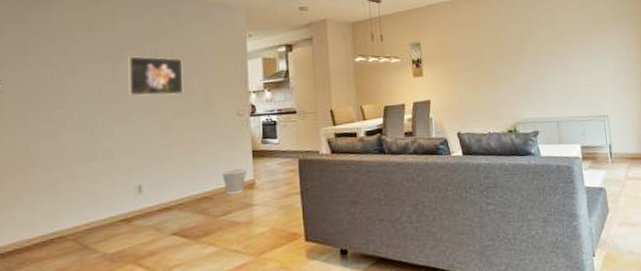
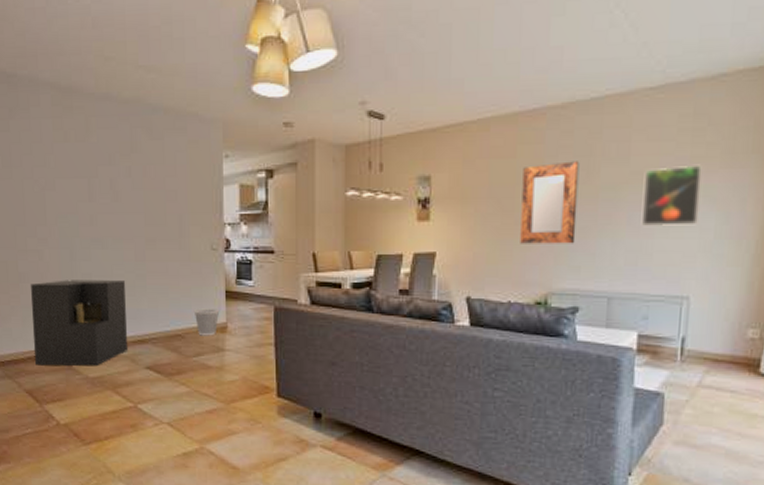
storage cabinet: none [41,152,152,251] -> present [31,280,127,366]
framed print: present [128,56,184,96] -> none [102,174,157,220]
home mirror: none [486,27,529,88] -> present [520,161,580,244]
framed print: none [566,25,605,69] -> present [641,164,702,227]

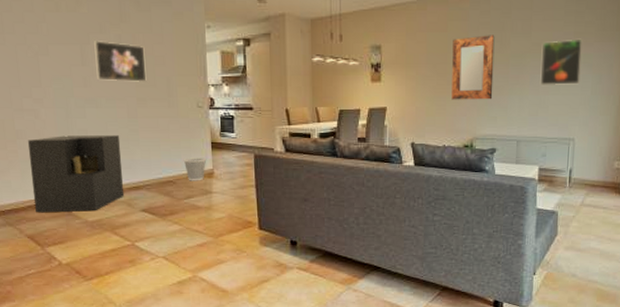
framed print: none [102,174,157,220] -> present [94,41,147,82]

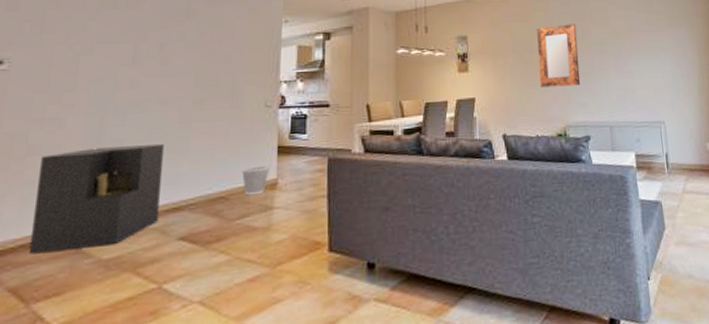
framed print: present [94,41,147,82] -> none [148,38,211,82]
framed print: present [540,38,582,86] -> none [621,25,661,71]

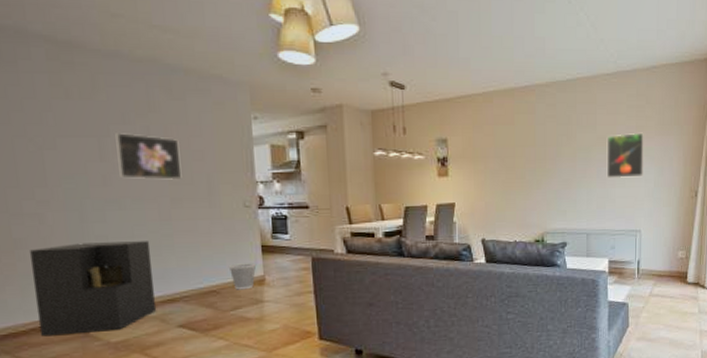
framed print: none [148,38,211,82] -> present [115,133,182,180]
home mirror: present [537,24,581,88] -> none [520,128,562,194]
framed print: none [621,25,661,71] -> present [606,132,645,179]

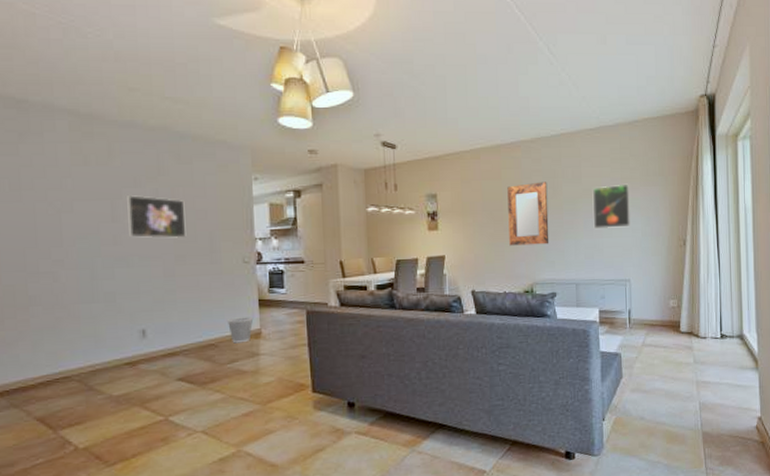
storage cabinet: present [30,241,156,337] -> none [43,297,157,390]
home mirror: none [520,128,562,194] -> present [507,182,549,246]

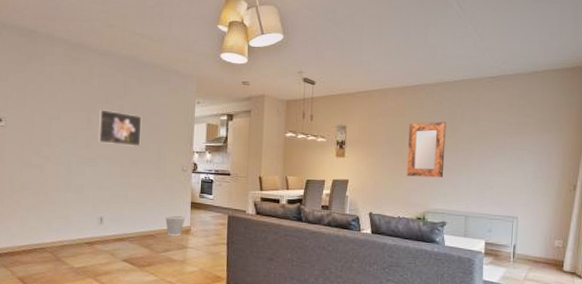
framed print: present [593,183,631,230] -> none [486,129,524,169]

